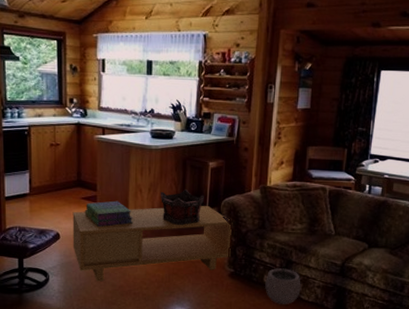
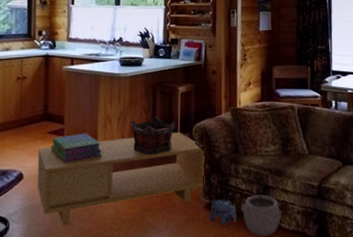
plush toy: none [233,270,259,293] -> present [209,199,237,226]

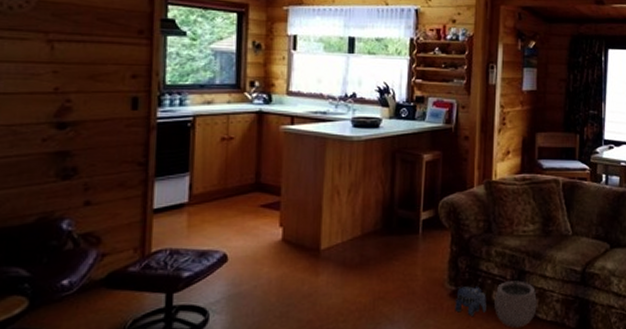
coffee table: present [37,131,206,226] -> none [245,207,453,317]
stack of books: present [50,133,103,162] -> none [263,207,328,242]
decorative container: present [130,116,176,156] -> none [362,189,419,235]

